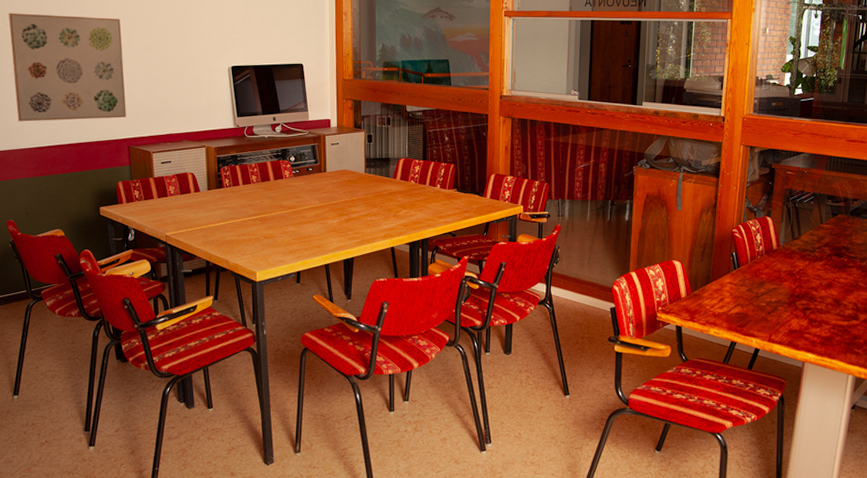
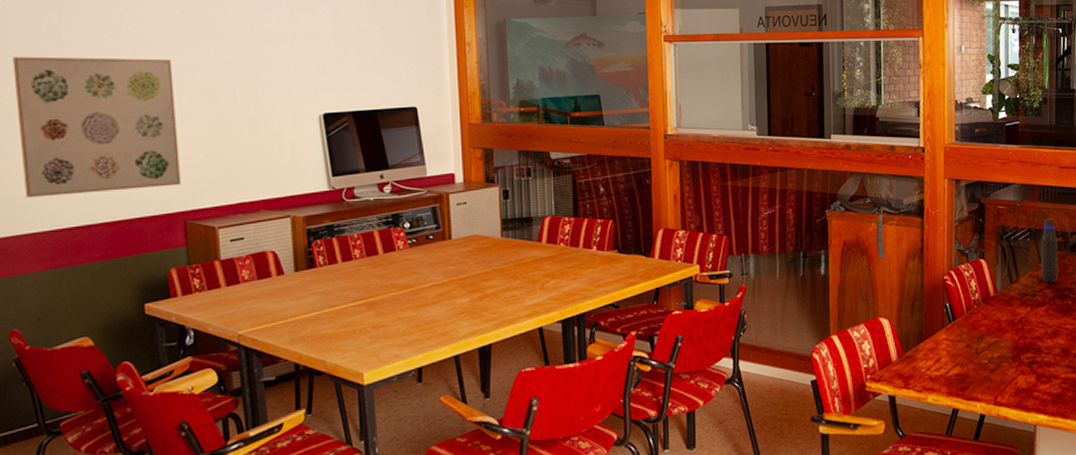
water bottle: none [821,185,839,242] -> present [1040,218,1059,283]

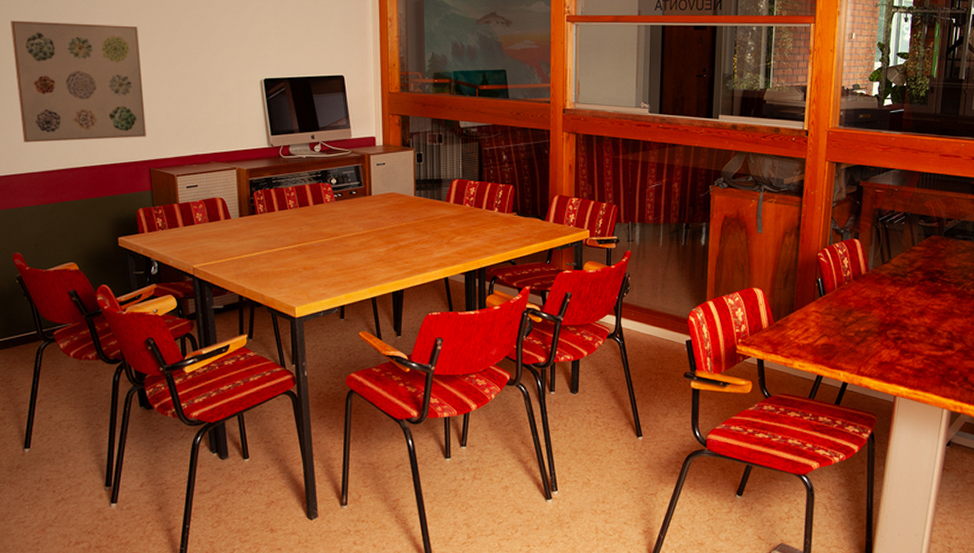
water bottle: present [1040,218,1059,283] -> none [913,204,932,266]

